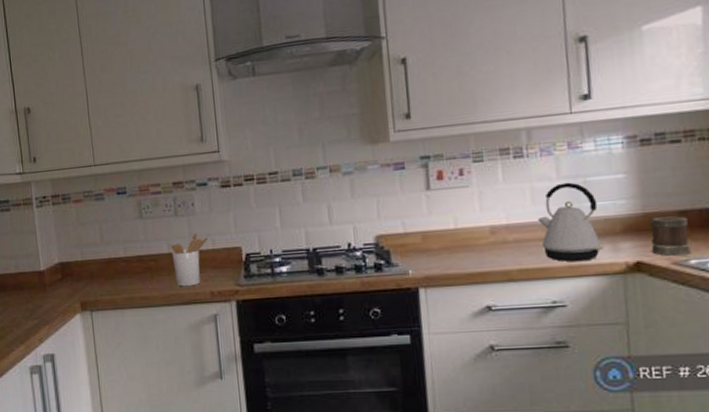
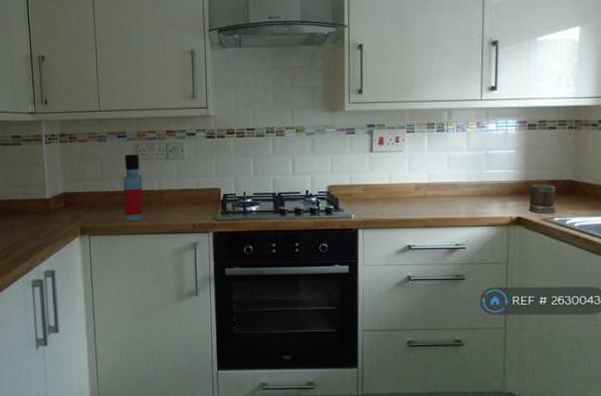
bottle: none [126,212,153,292] -> present [123,154,144,221]
utensil holder: present [171,232,209,287] -> none [162,174,194,219]
kettle: present [537,182,604,262] -> none [450,153,496,215]

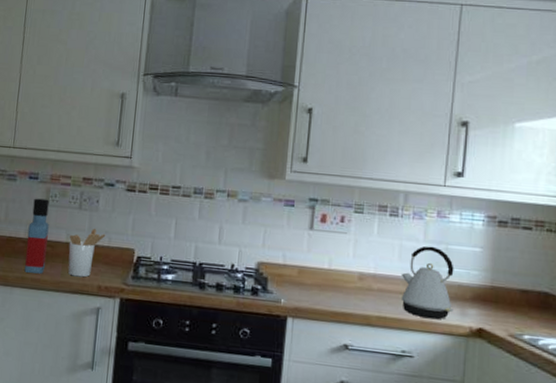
utensil holder: none [162,174,194,219] -> present [68,228,106,278]
kettle: none [450,153,496,215] -> present [401,246,454,320]
mug: present [529,184,555,214] -> none [493,292,527,330]

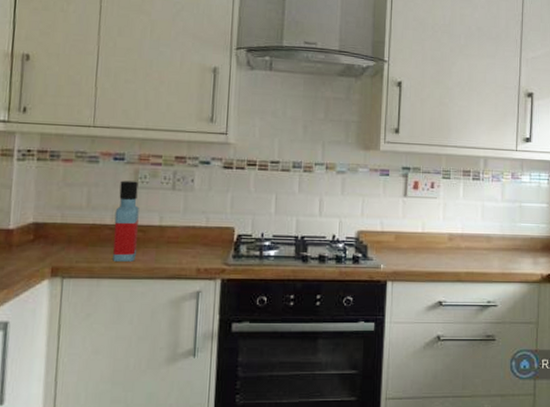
utensil holder: present [68,228,106,278] -> none [162,208,203,261]
kettle: present [401,246,454,320] -> none [484,205,528,270]

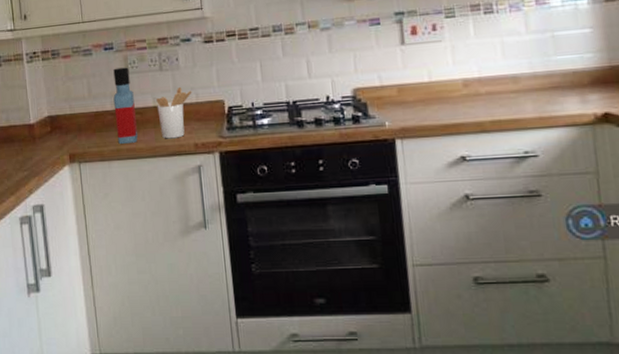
utensil holder: none [162,208,203,261] -> present [156,86,192,139]

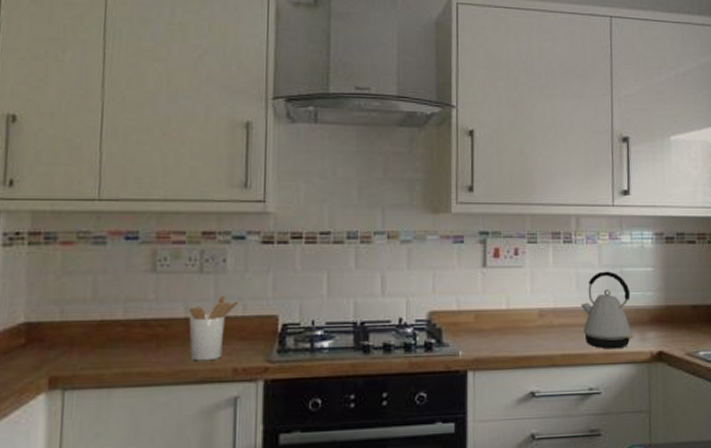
bottle: present [113,67,139,144] -> none [127,264,159,365]
kettle: none [508,36,573,114] -> present [580,271,634,349]

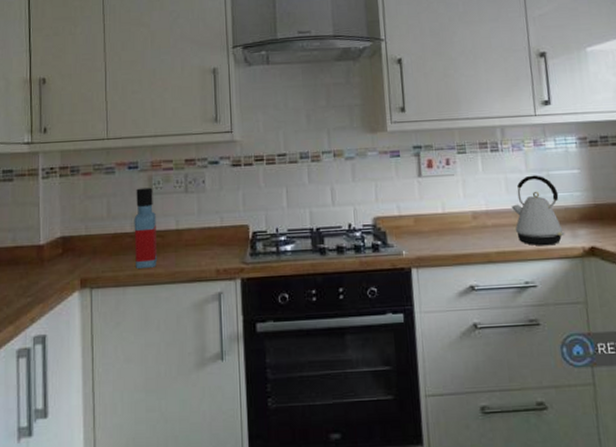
bottle: none [127,264,159,365] -> present [134,187,158,268]
utensil holder: present [189,294,239,361] -> none [179,209,217,264]

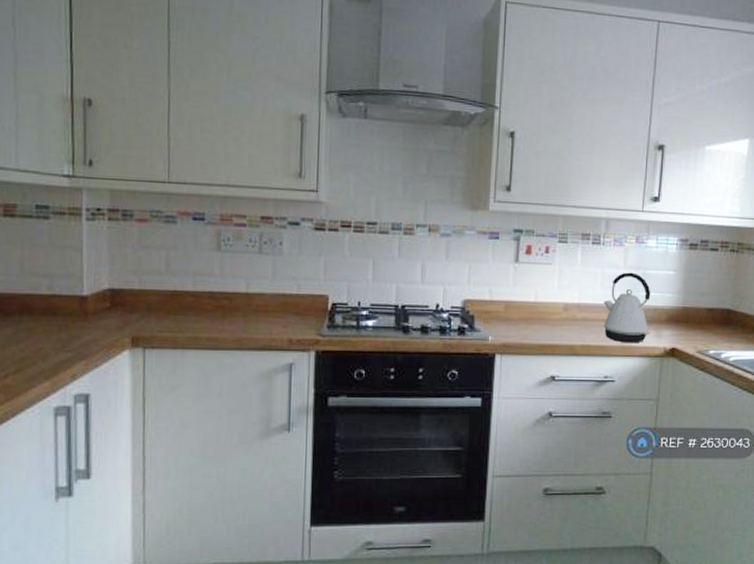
bottle: present [134,187,158,268] -> none [196,243,223,331]

